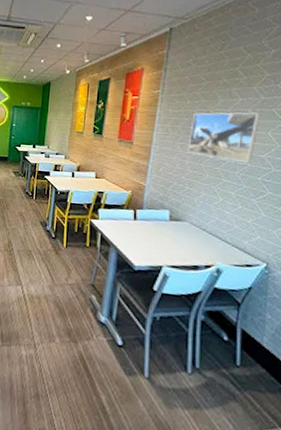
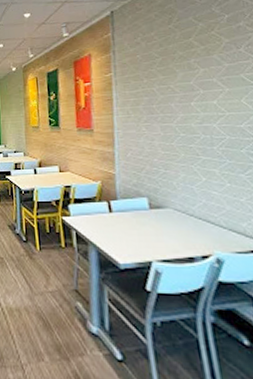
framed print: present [187,112,261,164] -> none [153,80,230,136]

